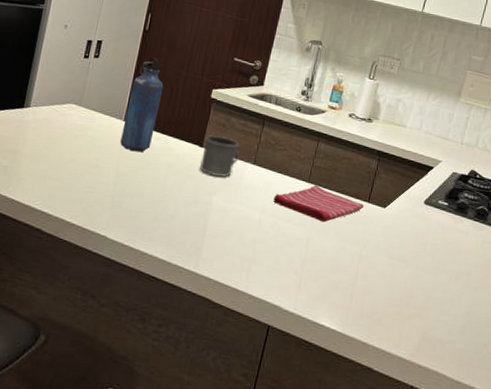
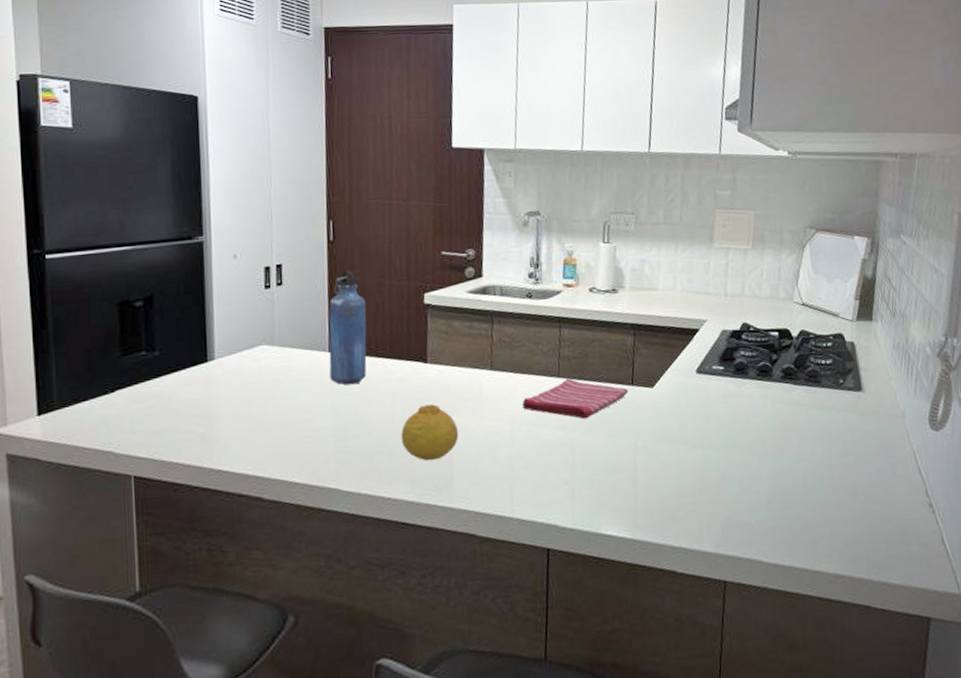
fruit: none [166,181,216,230] -> present [401,404,459,461]
mug: present [200,135,240,178] -> none [428,344,472,393]

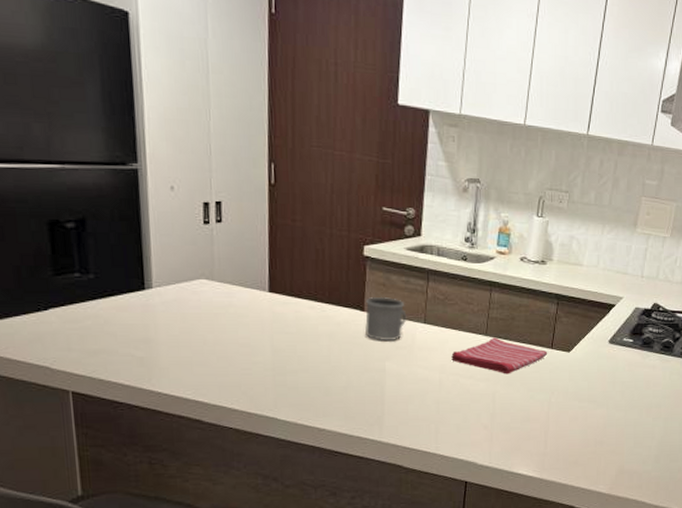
water bottle: present [329,270,367,385] -> none [268,215,307,325]
fruit: present [401,404,459,461] -> none [337,349,392,400]
mug: none [428,344,472,393] -> present [365,296,407,342]

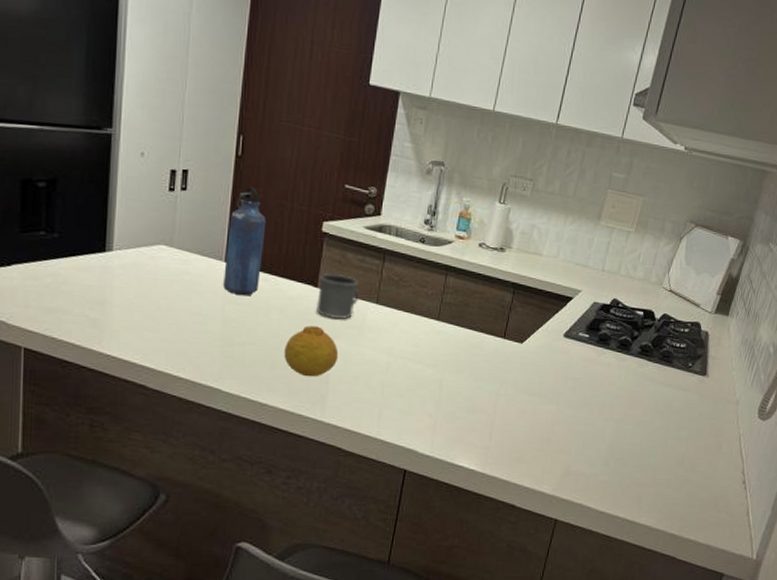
water bottle: none [268,215,307,325] -> present [223,186,266,296]
fruit: none [337,349,392,400] -> present [284,326,339,377]
dish towel: present [451,337,548,374] -> none [401,323,500,362]

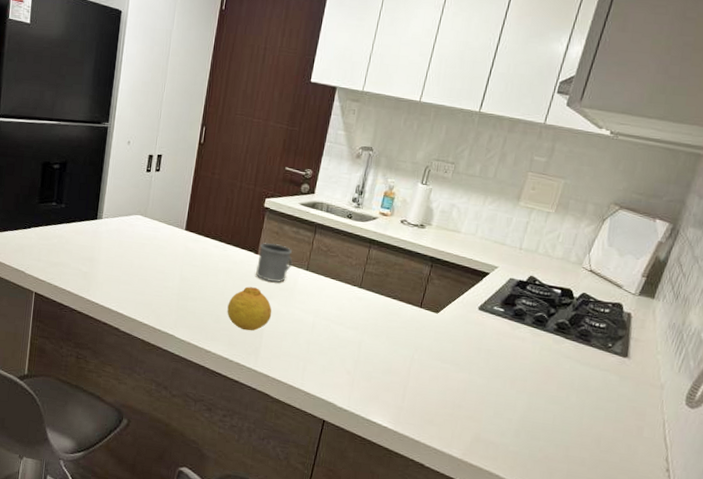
water bottle: present [223,186,266,296] -> none [182,168,220,259]

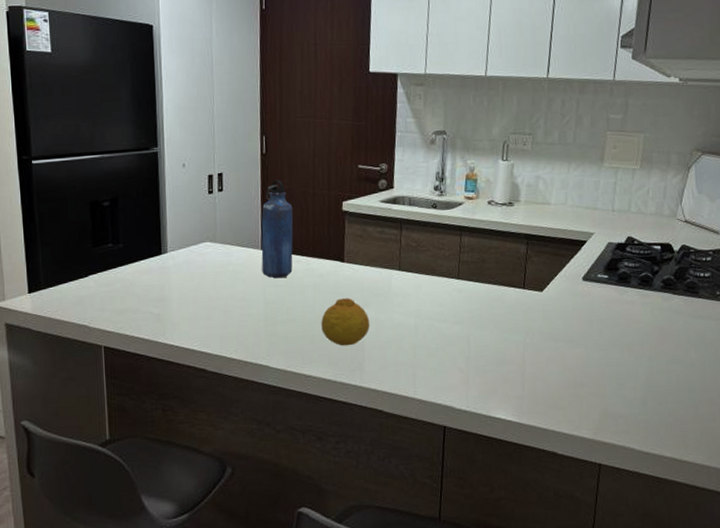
water bottle: none [182,168,220,259] -> present [261,179,294,279]
mug: present [256,243,293,283] -> none [345,247,383,289]

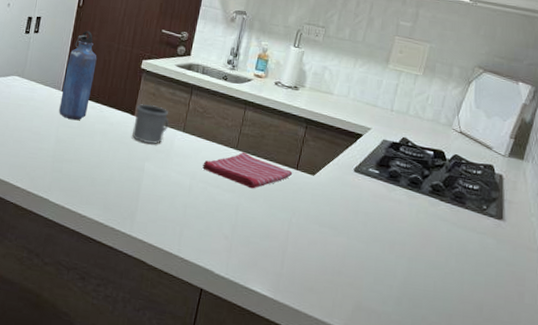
fruit: present [321,298,370,346] -> none [102,148,149,194]
mug: none [345,247,383,289] -> present [132,104,169,145]
dish towel: none [425,280,520,317] -> present [202,152,293,189]

